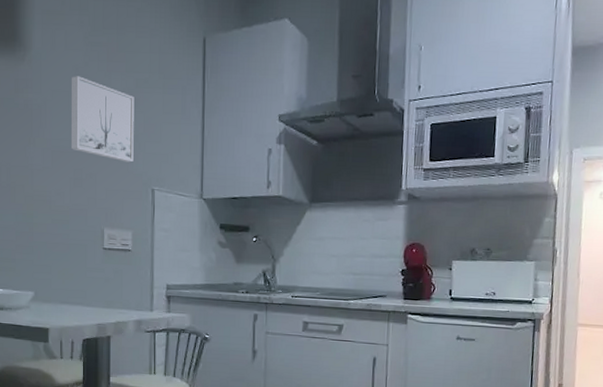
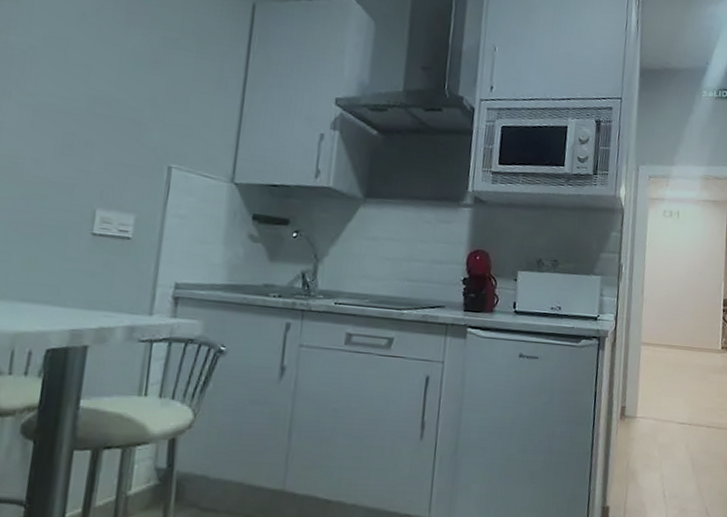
wall art: present [70,76,134,163] -> none [62,23,158,133]

